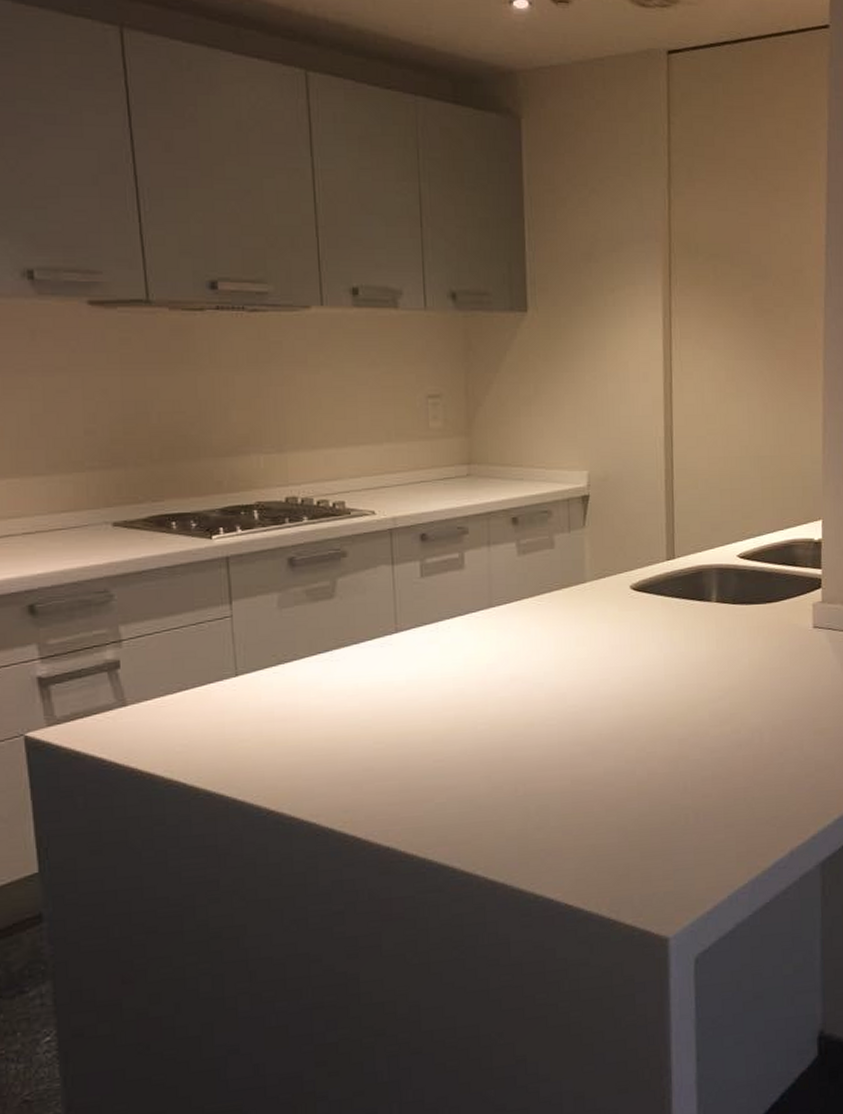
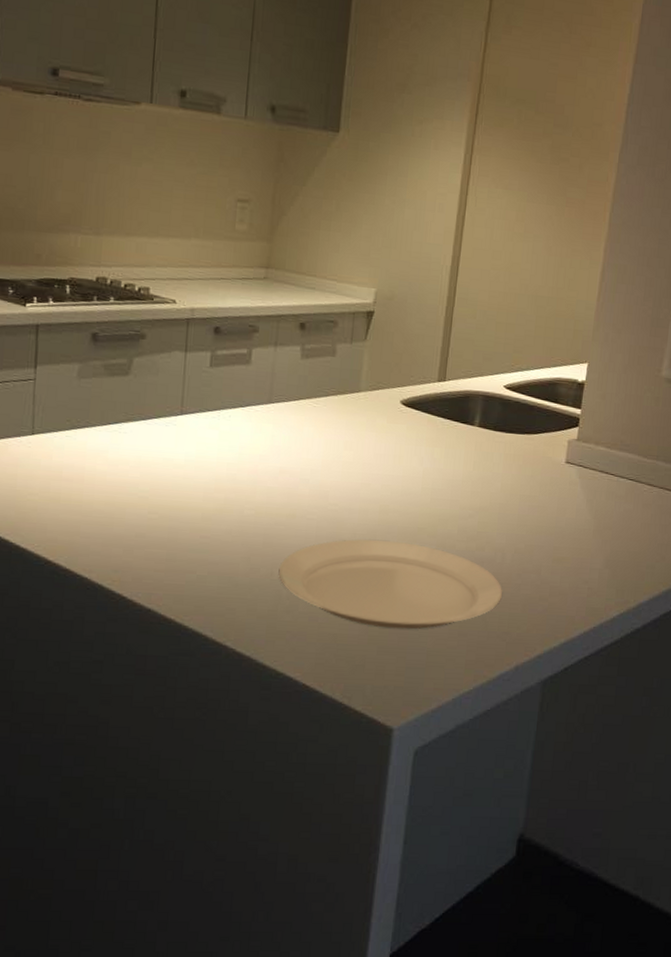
plate: none [523,735,765,831] -> present [278,539,502,629]

